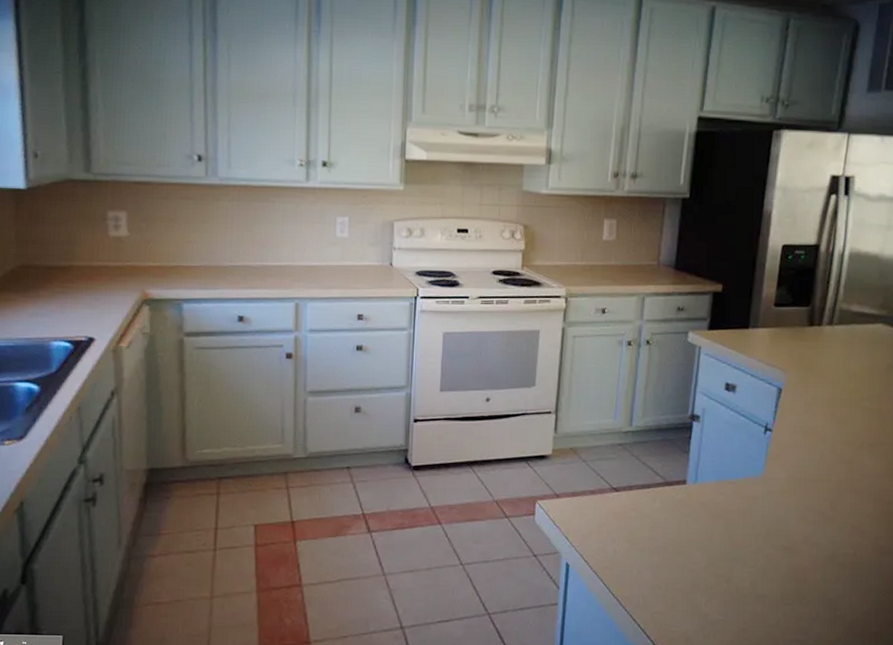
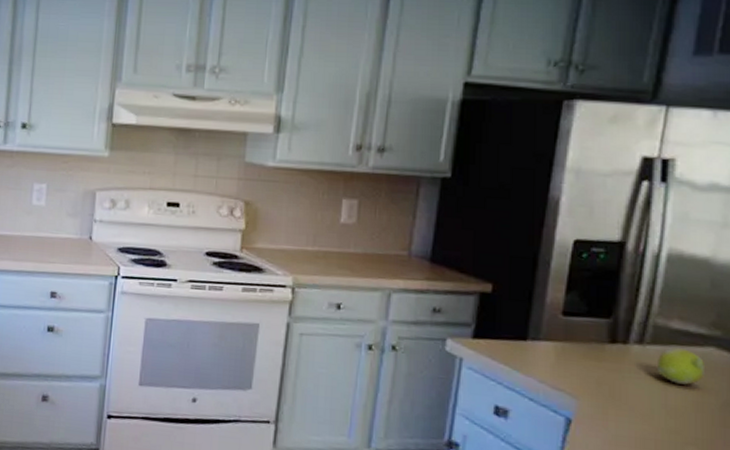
fruit: none [843,326,875,354] -> present [658,348,704,385]

